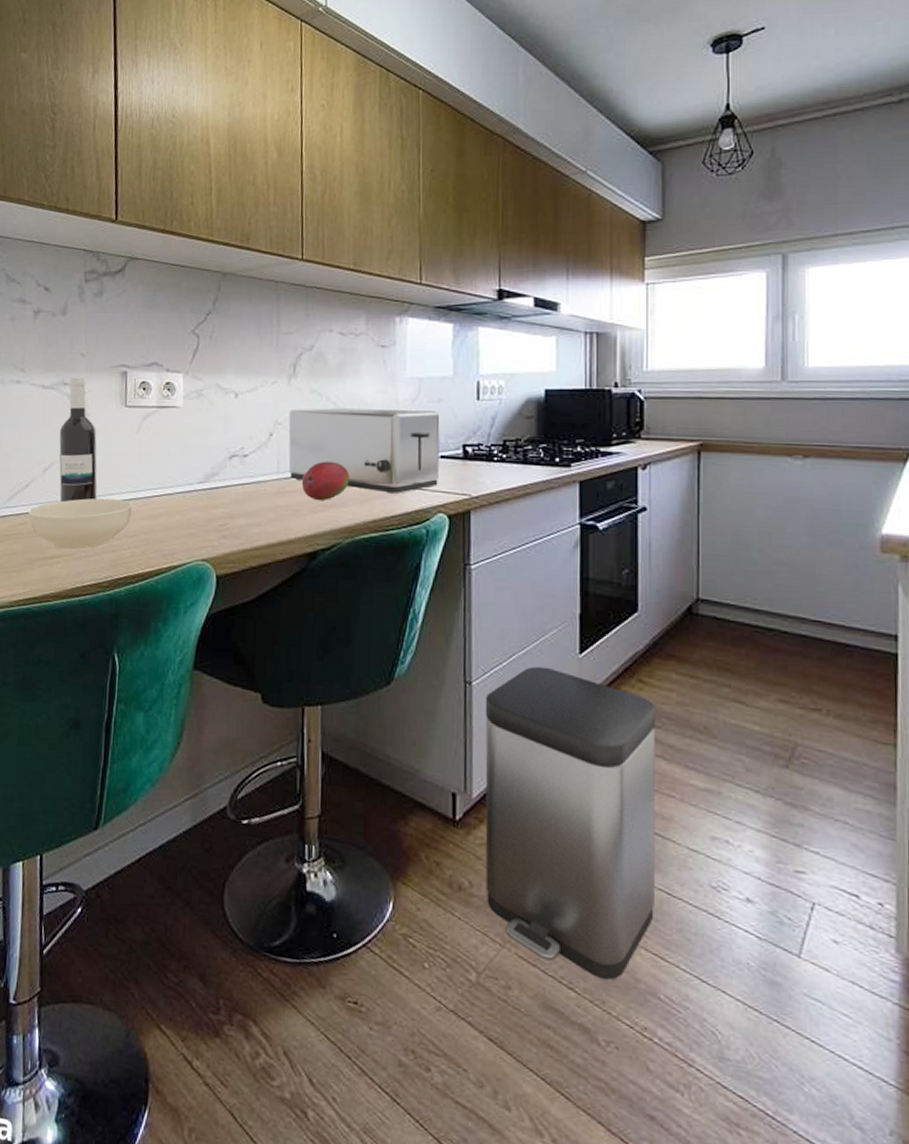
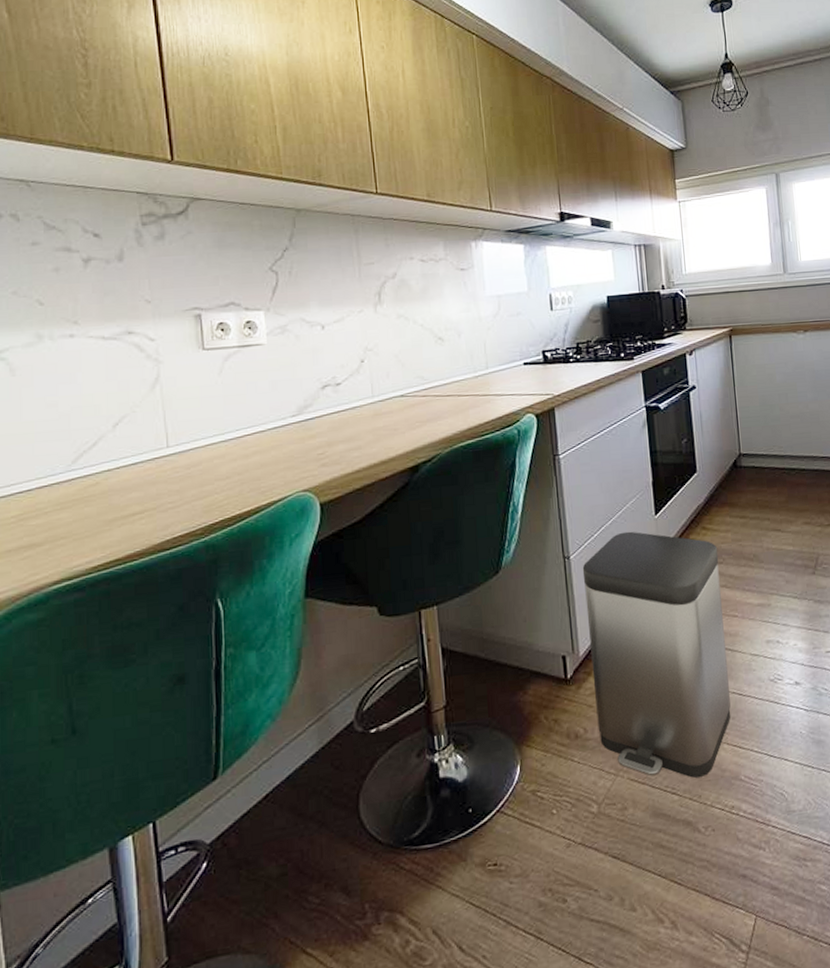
bowl: present [28,498,133,550] -> none [99,443,222,504]
wine bottle: present [59,377,98,503] -> none [128,324,180,456]
toaster: present [288,408,440,494] -> none [378,324,524,402]
fruit: present [301,461,350,500] -> none [397,379,443,417]

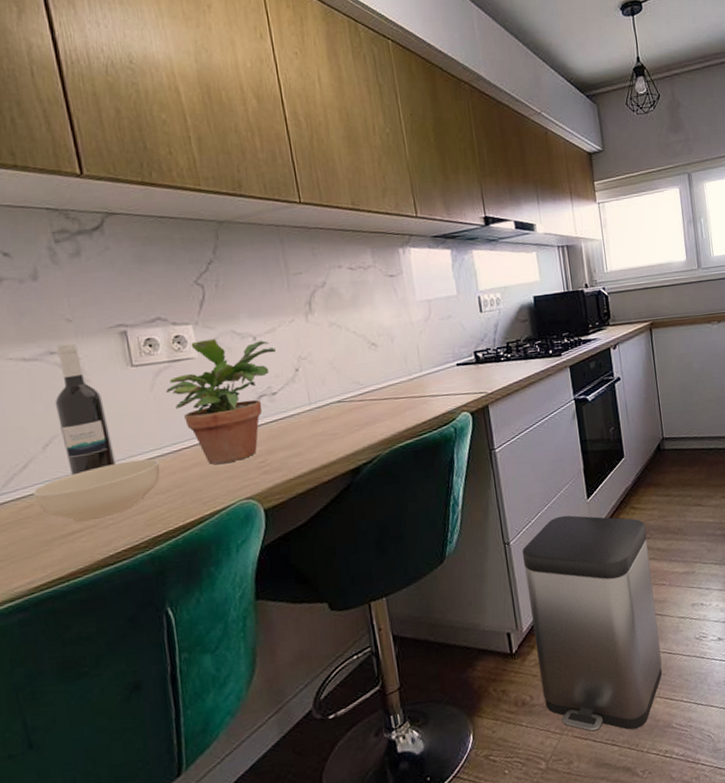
bowl: none [99,443,222,504] -> present [32,459,160,523]
wine bottle: none [128,324,180,456] -> present [54,343,116,476]
potted plant: none [234,326,343,454] -> present [166,339,276,465]

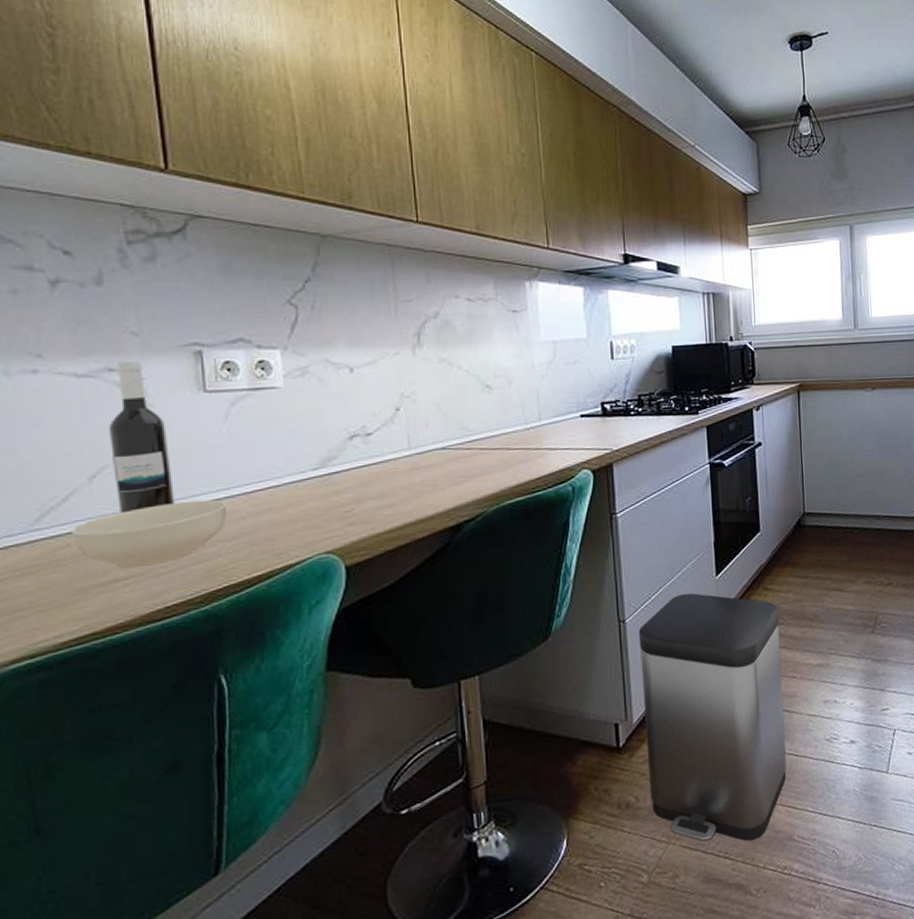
potted plant: present [166,339,276,465] -> none [243,368,375,512]

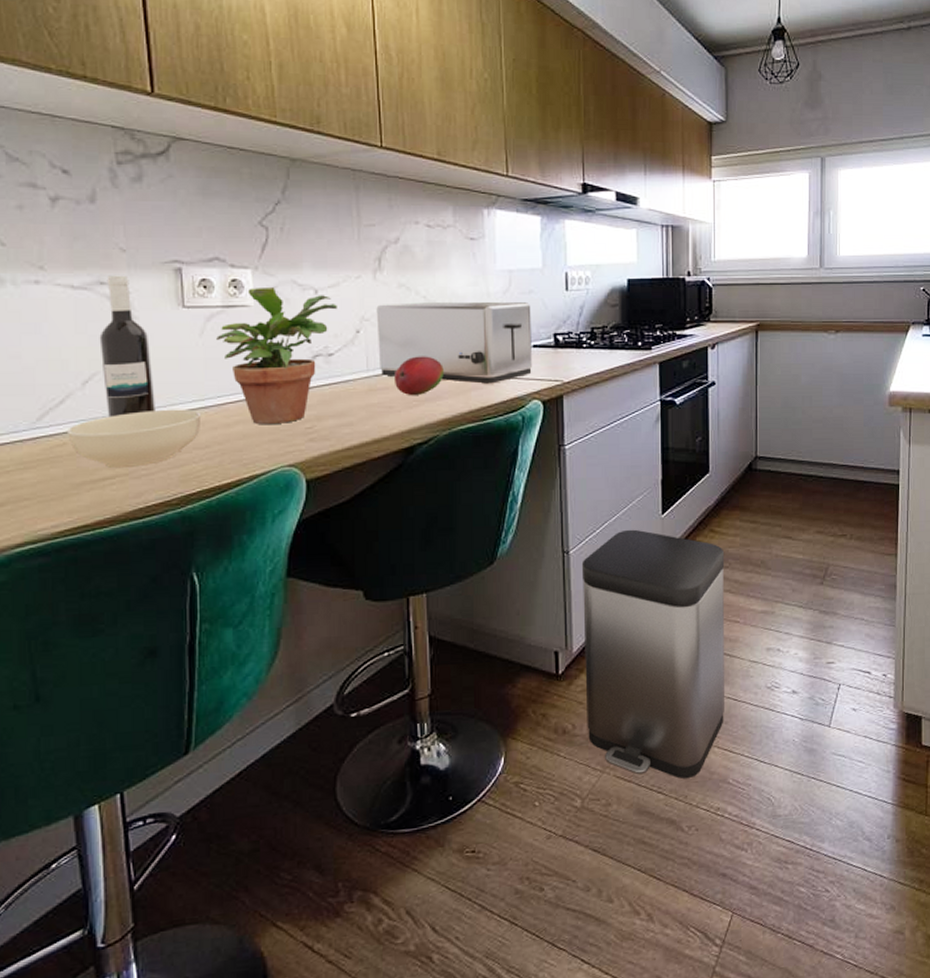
potted plant: none [243,368,375,512] -> present [217,288,337,425]
toaster: none [416,373,580,457] -> present [376,302,532,384]
fruit: none [437,431,490,472] -> present [393,356,444,395]

